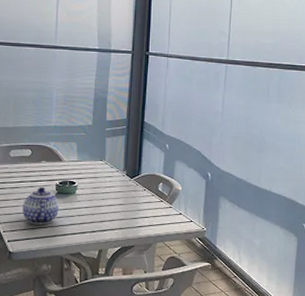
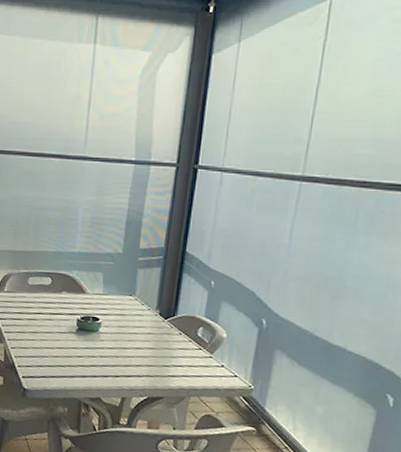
teapot: present [22,186,59,225] -> none [39,320,79,363]

